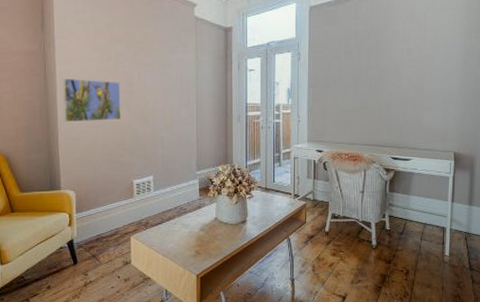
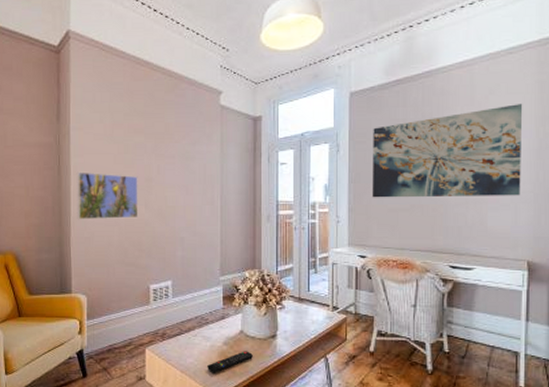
remote control: none [186,235,226,256] -> present [207,351,253,373]
wall art: none [328,19,454,100] -> present [372,104,523,198]

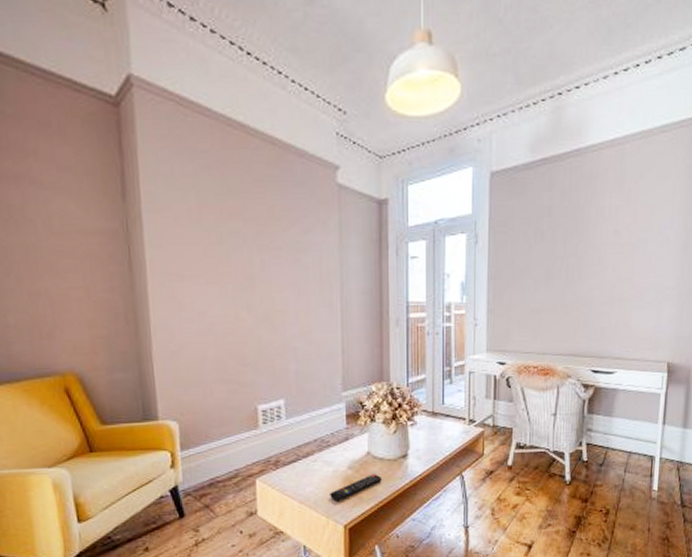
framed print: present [76,172,138,220] -> none [155,267,239,329]
wall art: present [372,104,523,198] -> none [512,191,673,297]

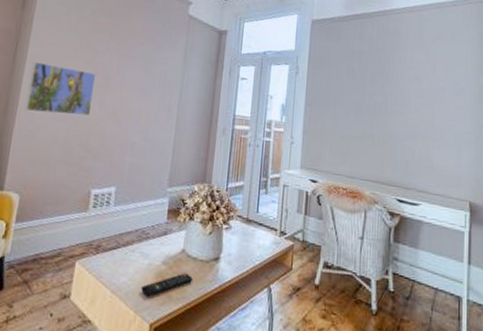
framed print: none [155,267,239,329] -> present [24,61,97,116]

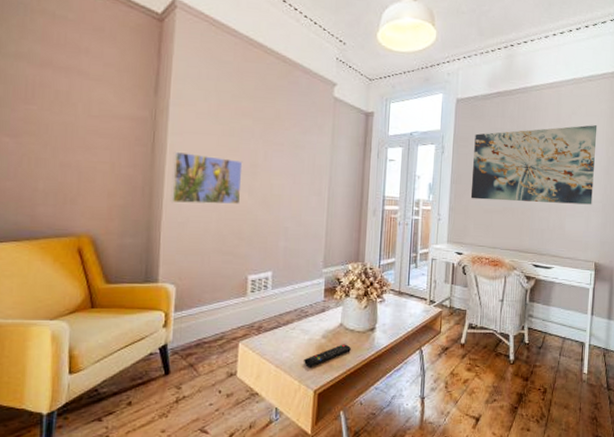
wall art: none [326,50,465,137] -> present [470,125,598,205]

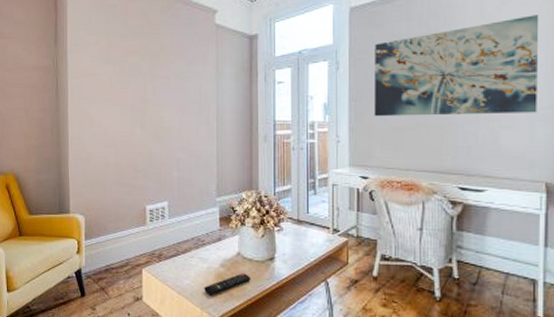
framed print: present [170,151,243,205] -> none [74,93,134,141]

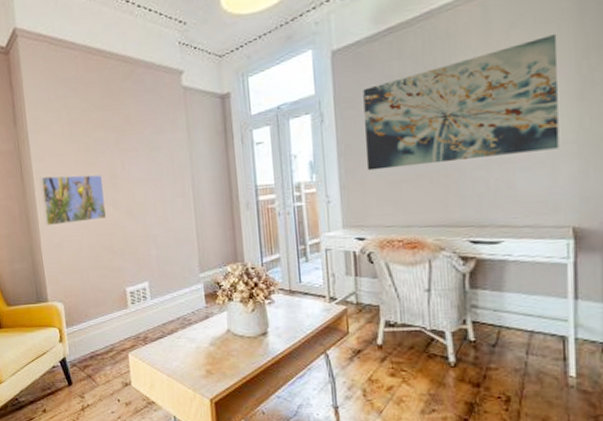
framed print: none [74,93,134,141] -> present [40,174,107,227]
remote control: present [204,273,250,295] -> none [195,351,243,376]

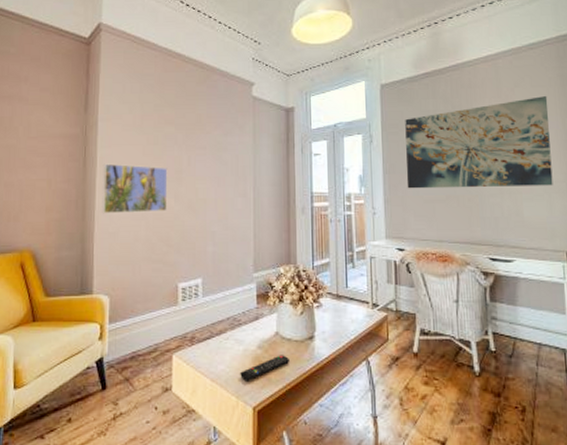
remote control: none [195,351,243,376] -> present [240,355,289,381]

